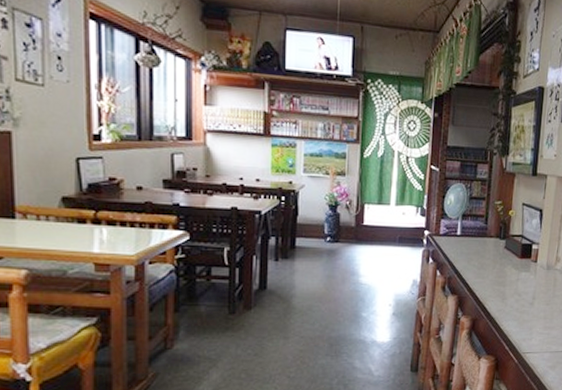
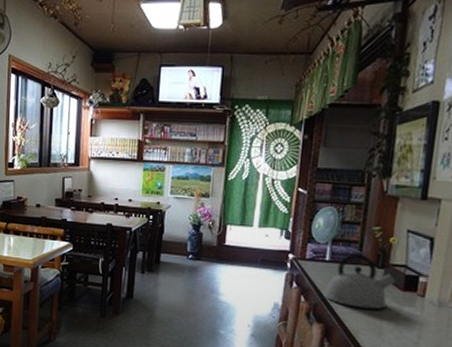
kettle: none [457,227,515,277] -> present [324,253,396,310]

